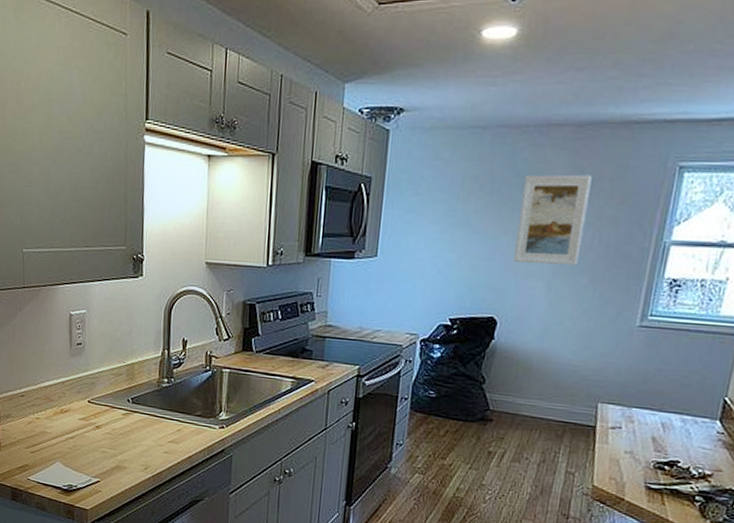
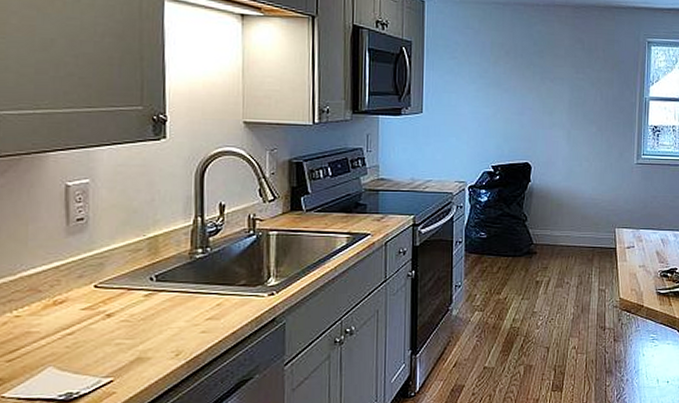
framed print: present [513,174,592,265] -> none [538,44,590,117]

